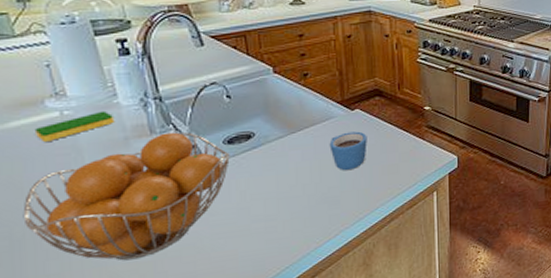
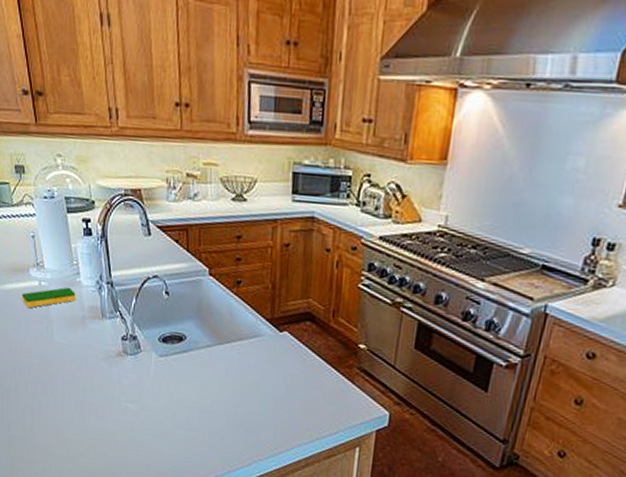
fruit basket: present [23,132,230,261] -> none [10,318,163,434]
mug: present [329,131,367,171] -> none [253,355,293,399]

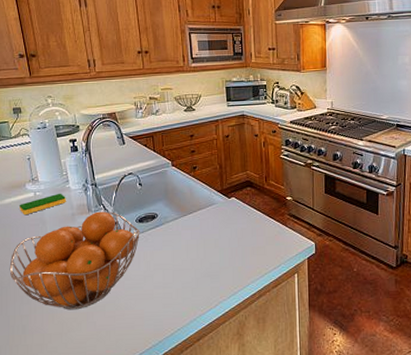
fruit basket: none [10,318,163,434] -> present [9,211,140,310]

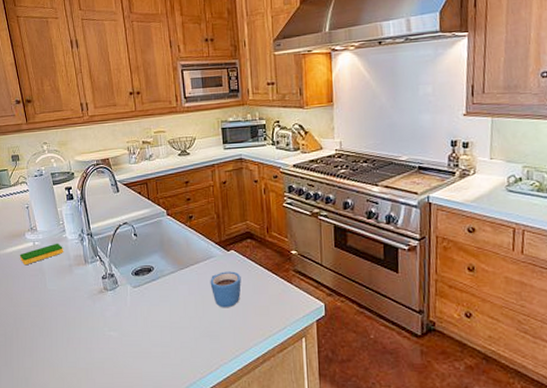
fruit basket: present [9,211,140,310] -> none [12,263,136,365]
mug: none [212,216,241,250] -> present [210,271,241,308]

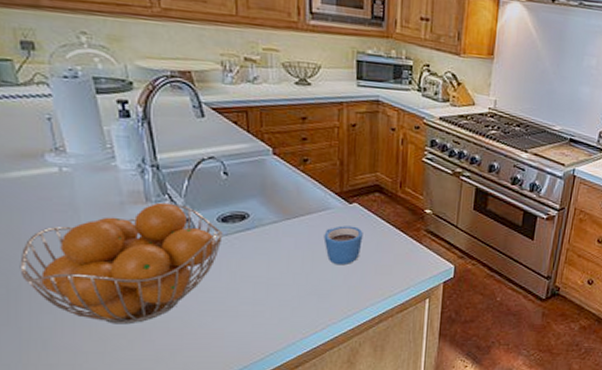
fruit basket: none [12,263,136,365] -> present [20,202,223,325]
dish sponge: present [19,243,64,266] -> none [33,172,112,197]

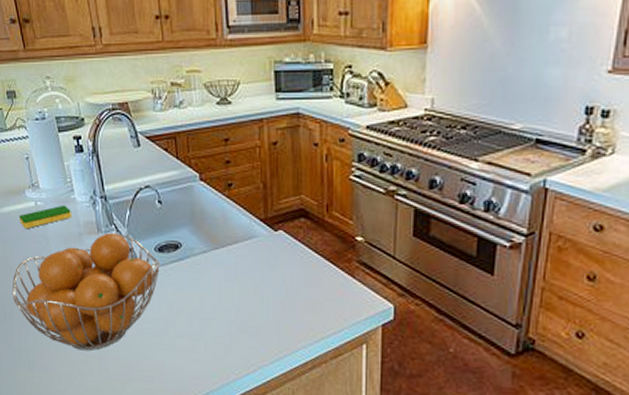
dish sponge: none [33,172,112,197] -> present [18,204,72,229]
mug: present [323,225,363,266] -> none [251,255,290,301]

